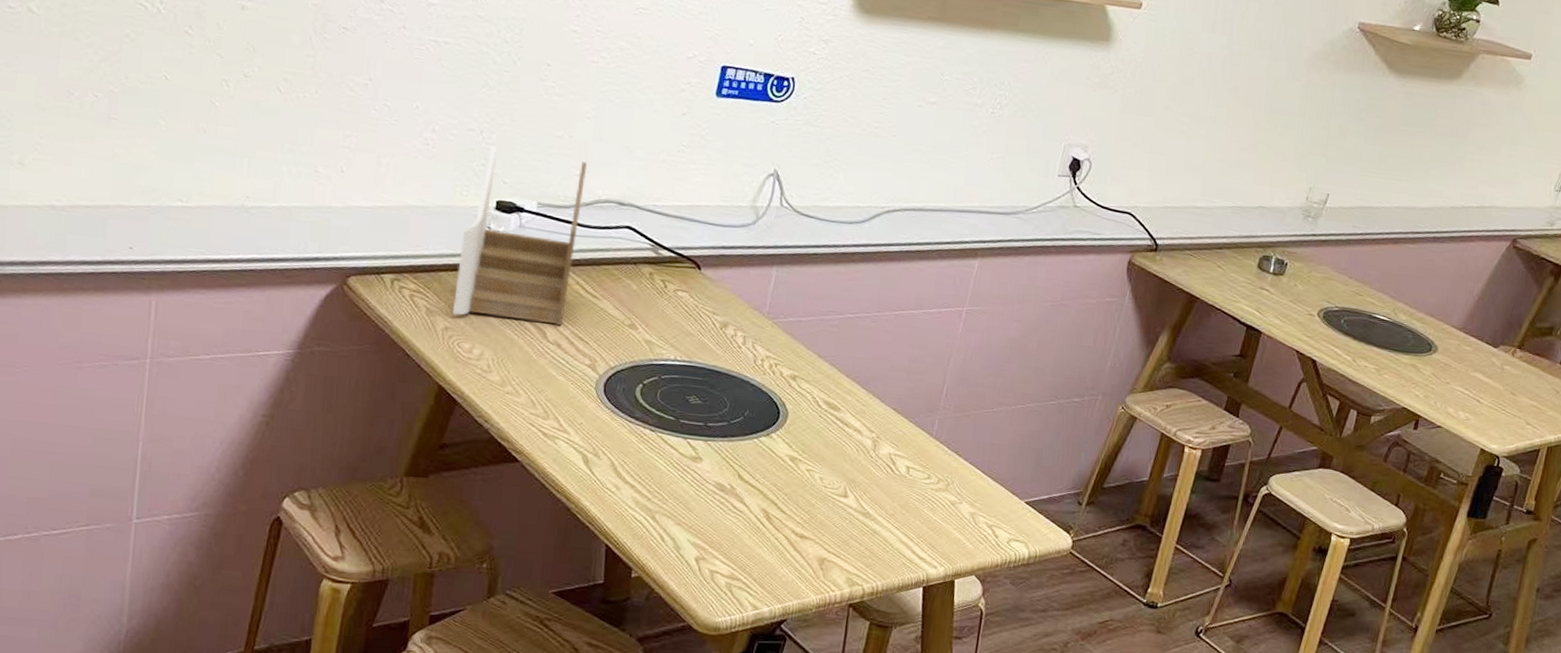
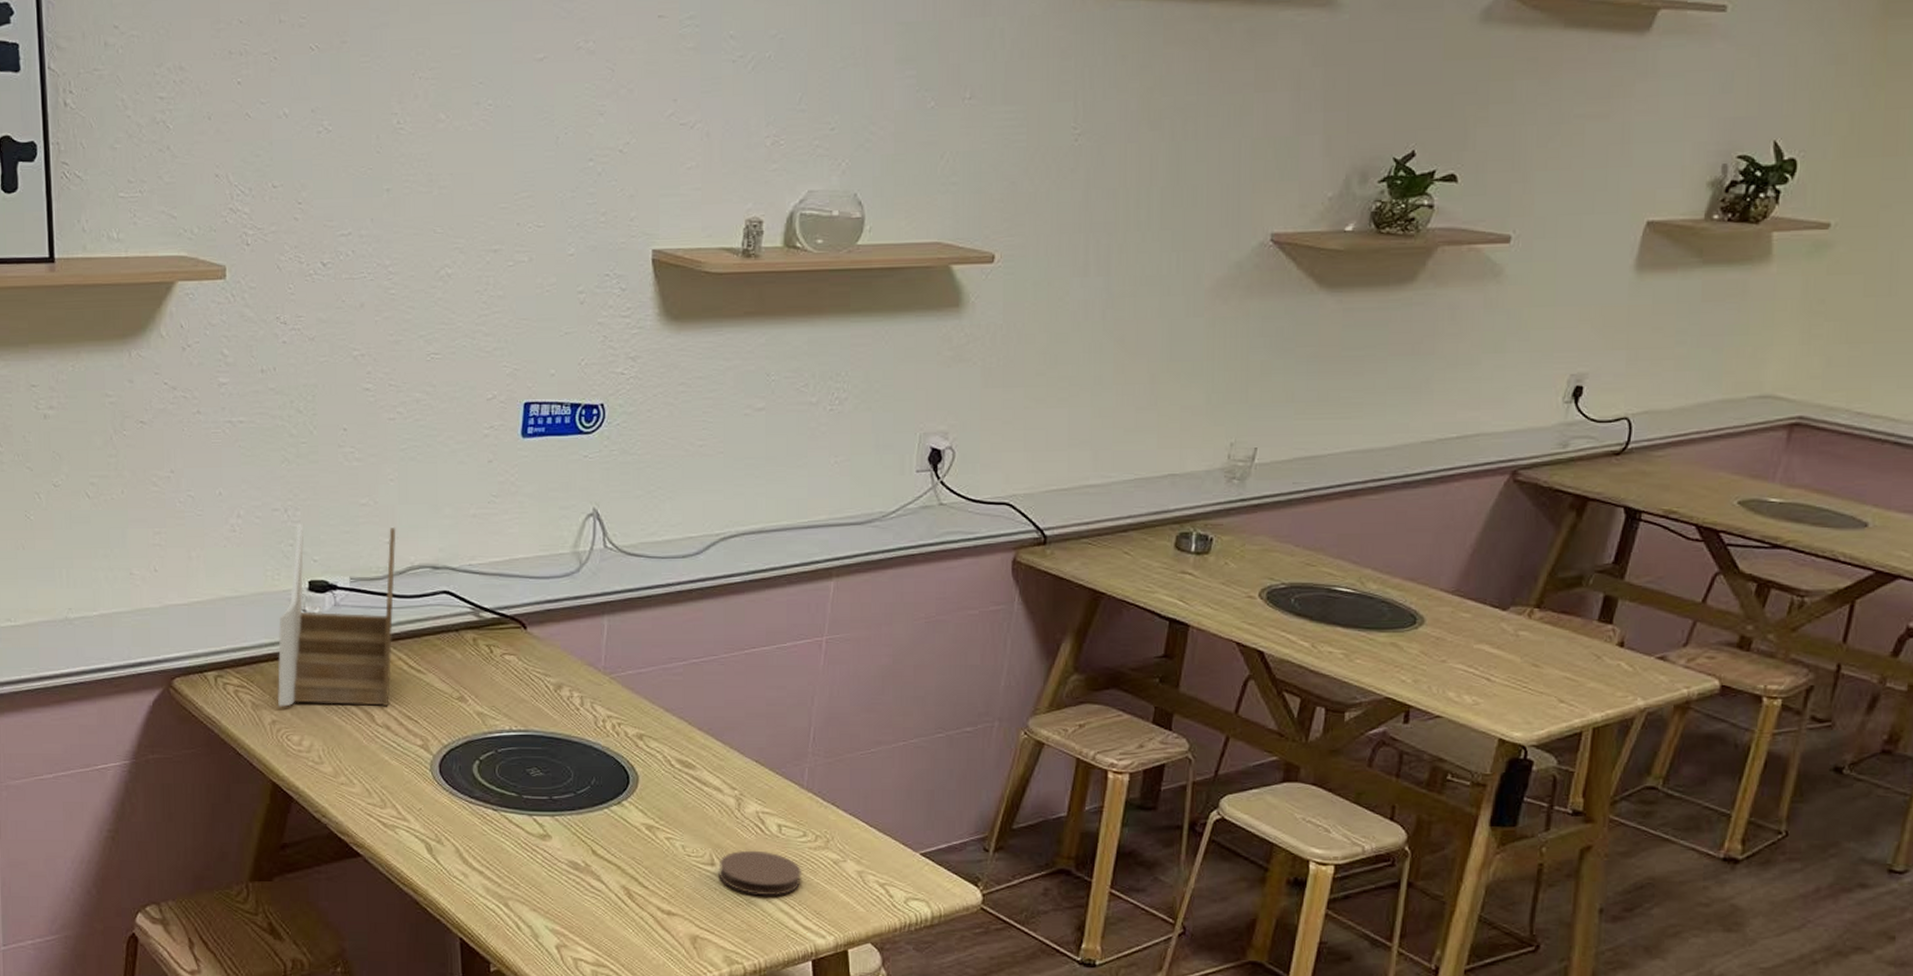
coaster: none [850,486,924,528] -> present [719,850,802,896]

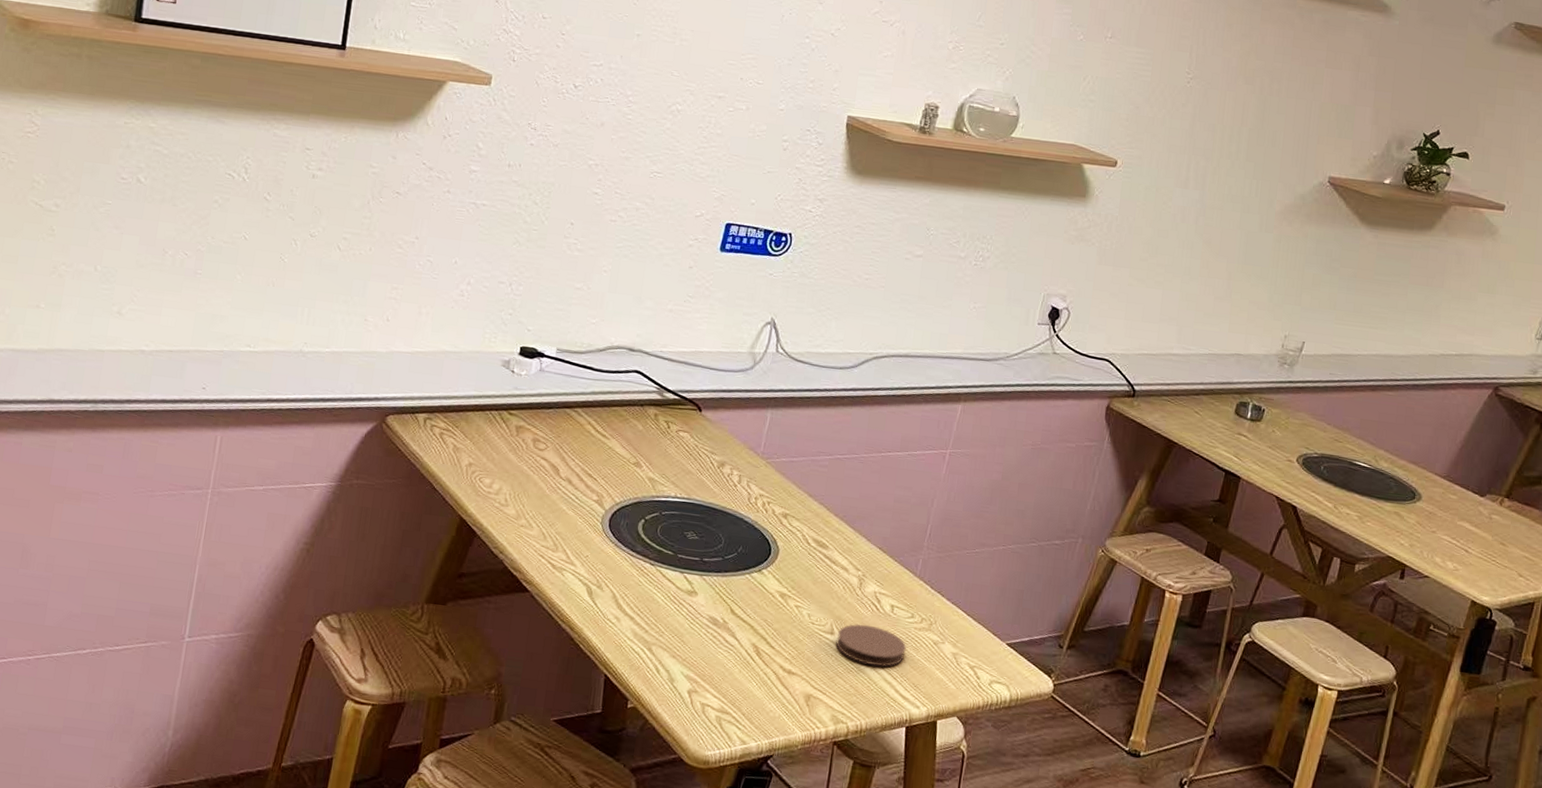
napkin holder: present [277,524,396,707] -> none [476,297,603,463]

